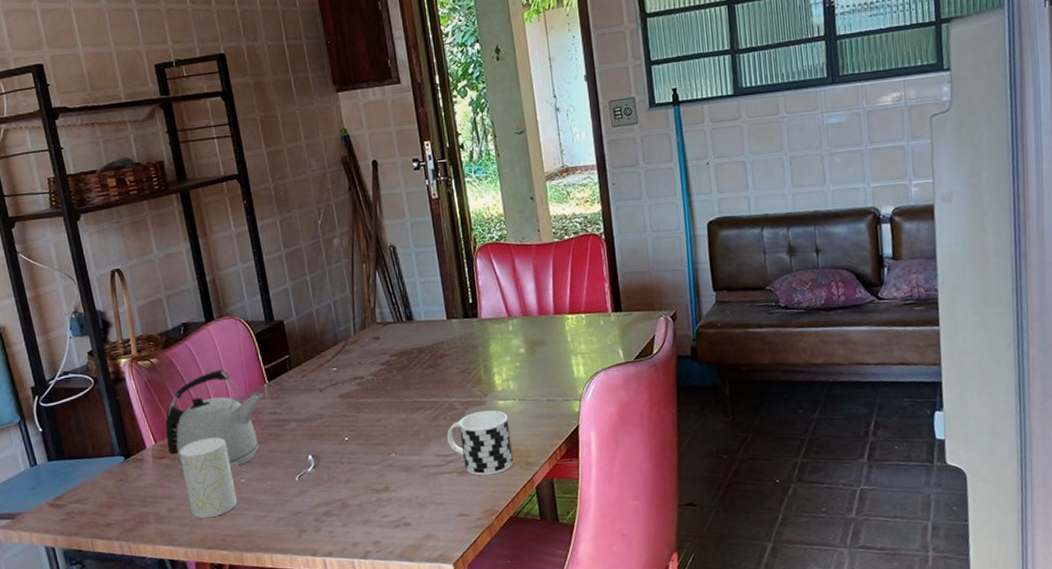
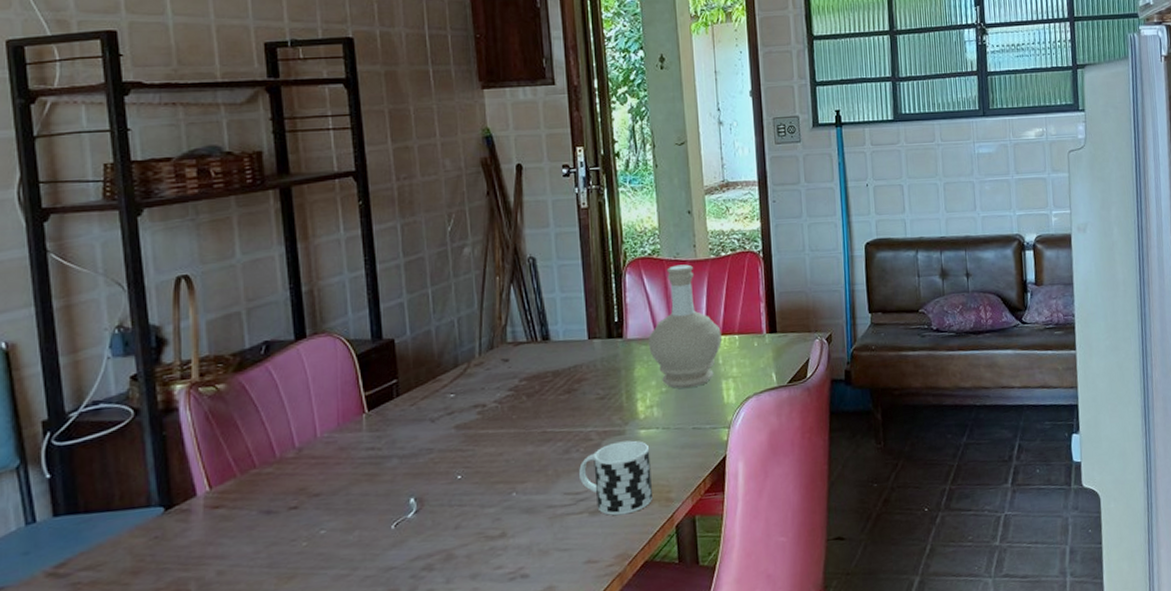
kettle: present [165,369,263,473] -> none [225,397,360,526]
cup: present [179,437,237,519] -> none [241,479,312,583]
bottle: none [501,248,569,364] -> present [649,264,722,389]

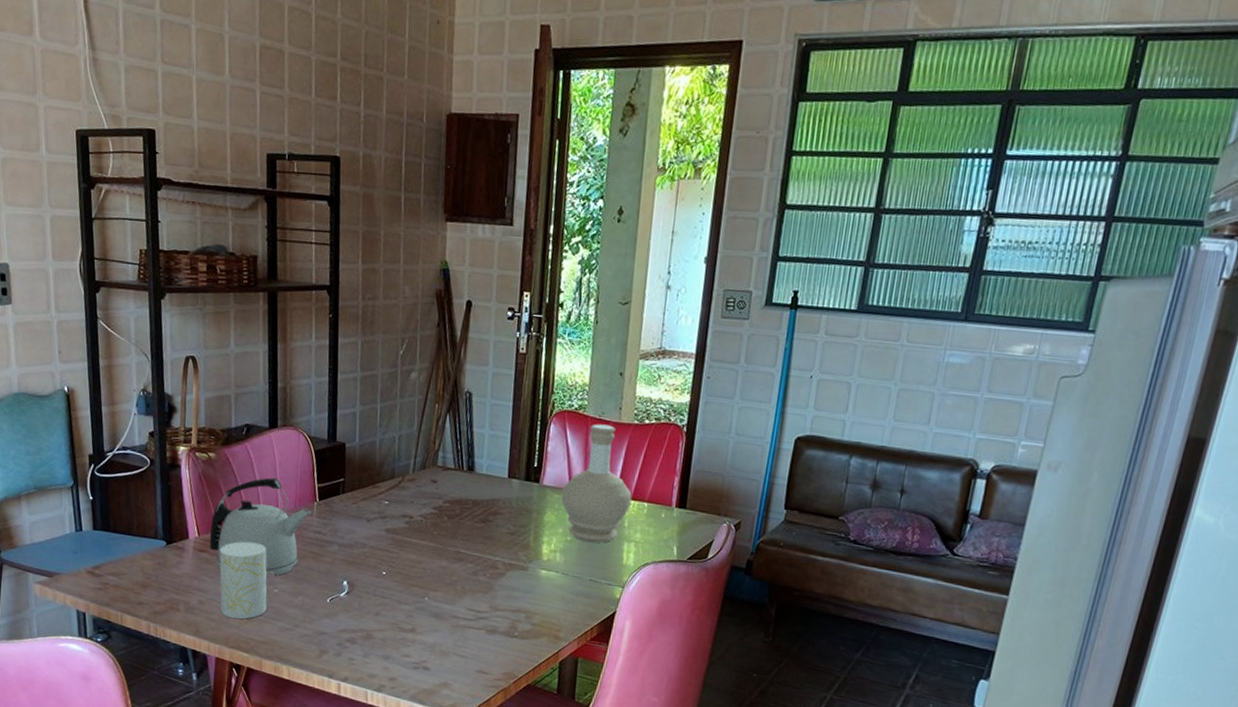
kettle: none [225,397,360,526] -> present [209,477,312,576]
cup: none [241,479,312,583] -> present [219,541,267,619]
cup: present [579,440,652,516] -> none [482,575,548,641]

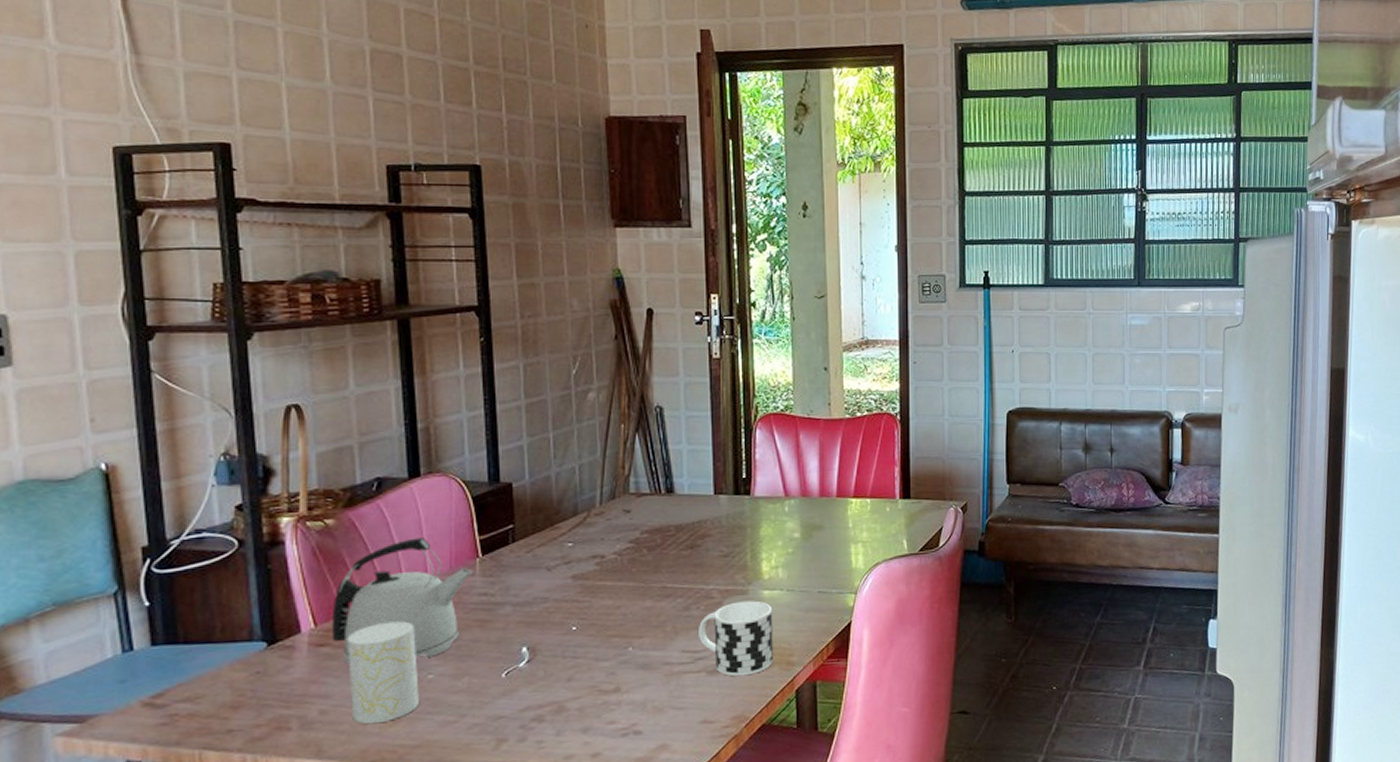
cup: none [482,575,548,641] -> present [699,600,773,677]
bottle: present [561,424,632,543] -> none [777,423,853,550]

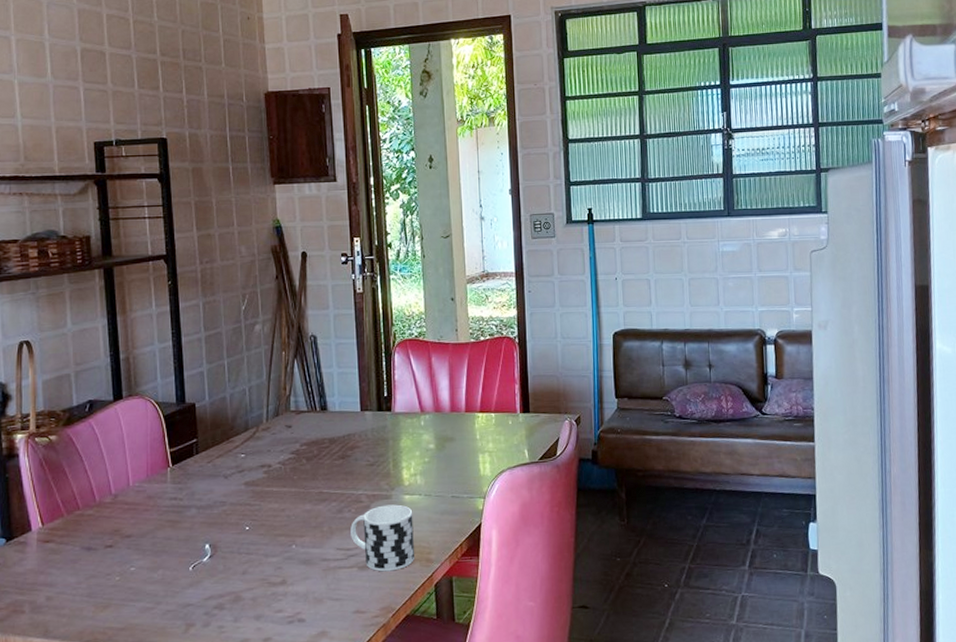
kettle: present [331,537,473,666] -> none [55,450,165,559]
cup: present [347,621,419,725] -> none [67,521,123,609]

